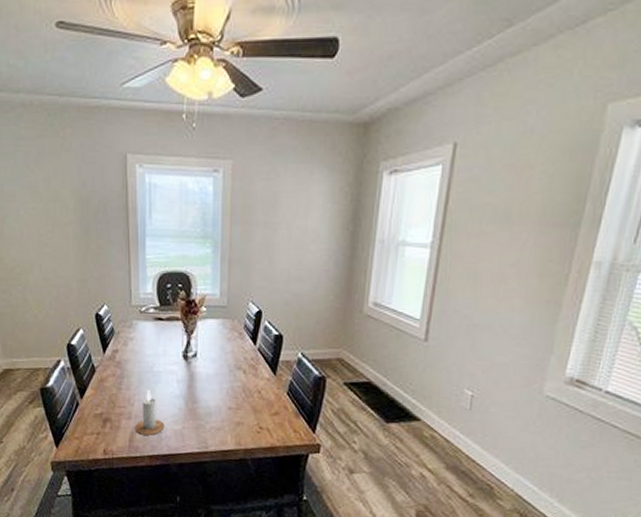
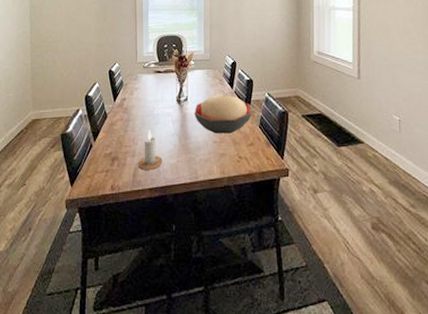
decorative bowl: none [205,349,279,400] -> present [194,93,252,134]

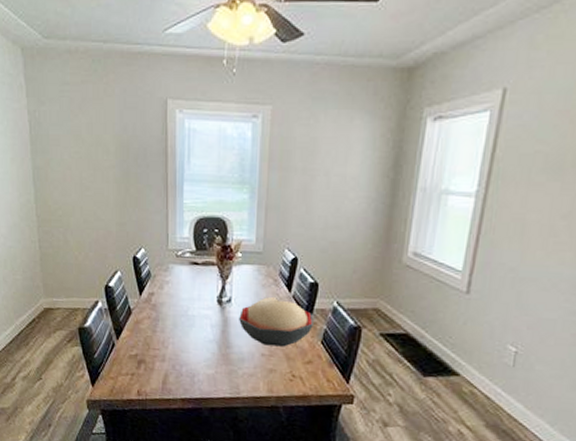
candle: present [138,130,162,170] -> none [168,333,198,379]

